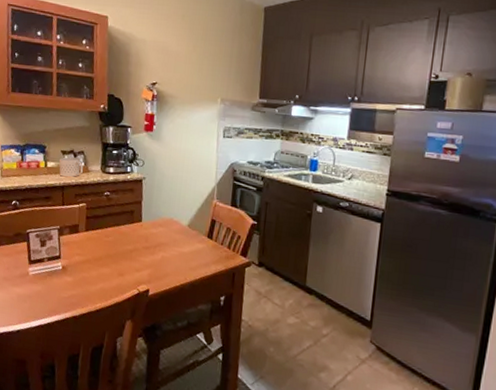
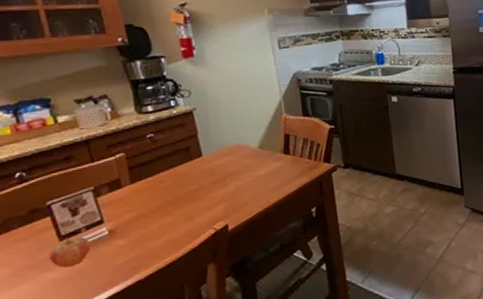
fruit: none [20,262,49,288] -> present [49,236,91,268]

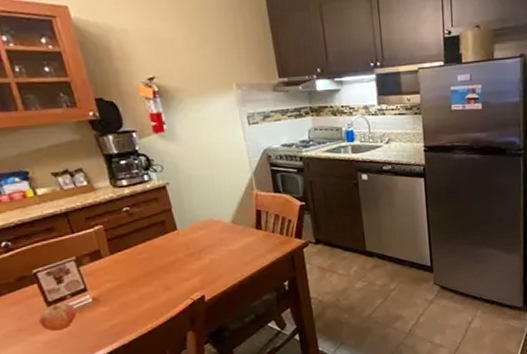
mug: present [73,104,111,130] -> none [50,177,88,202]

